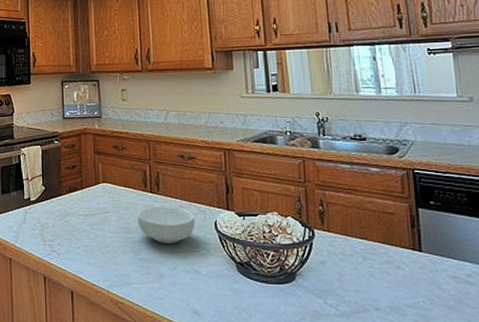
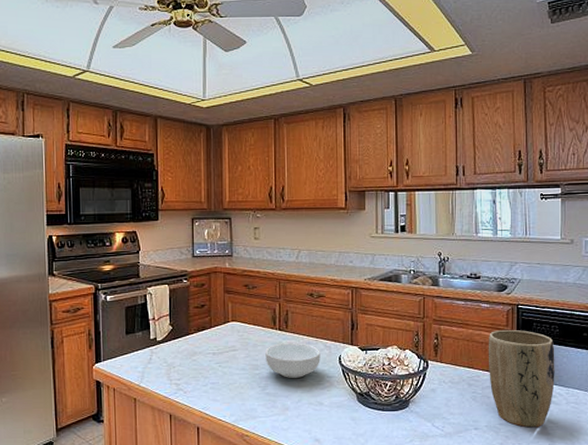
plant pot: none [382,196,469,312] -> present [488,329,555,428]

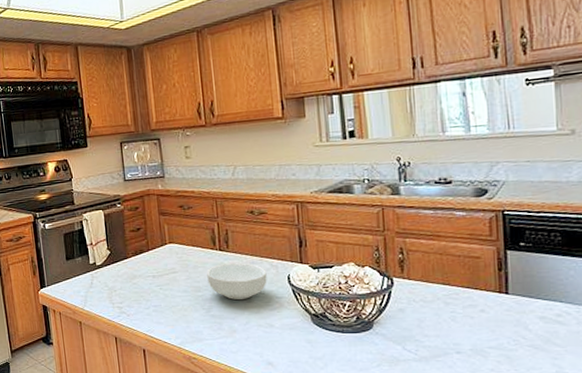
plant pot: present [488,329,555,428] -> none [467,239,560,352]

